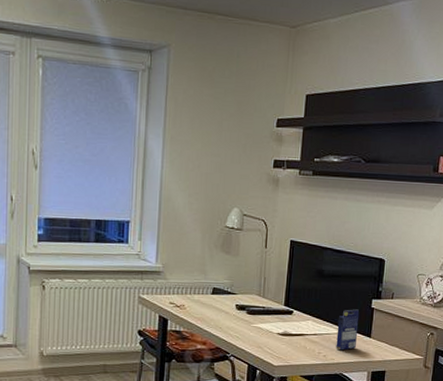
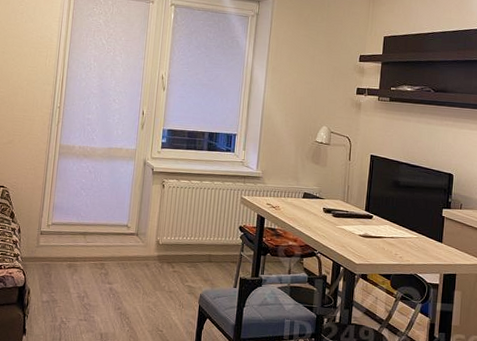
small box: present [336,309,360,351] -> none [411,217,432,253]

